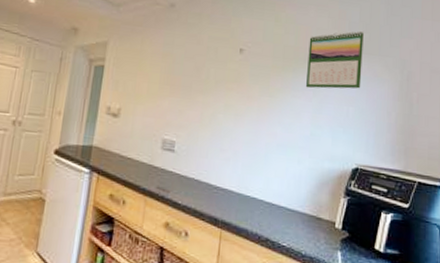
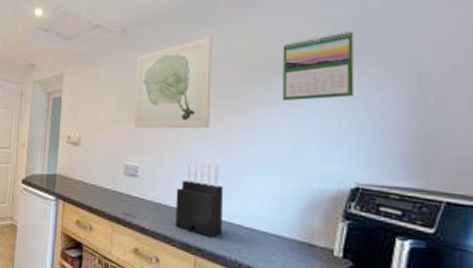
wall art: none [174,21,252,108] -> present [133,37,212,129]
knife block: none [206,136,251,212] -> present [175,159,224,238]

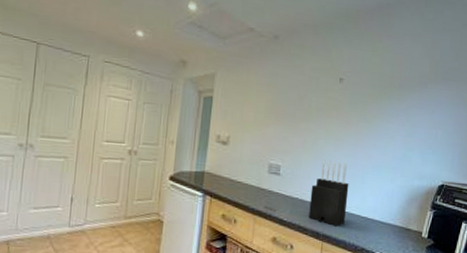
wall art: present [133,37,212,129] -> none [279,52,351,134]
calendar: present [283,31,355,101] -> none [400,60,454,114]

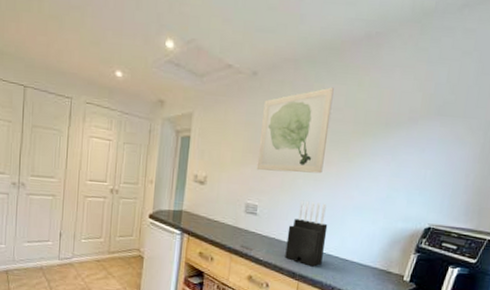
wall art: none [279,52,351,134] -> present [256,87,334,174]

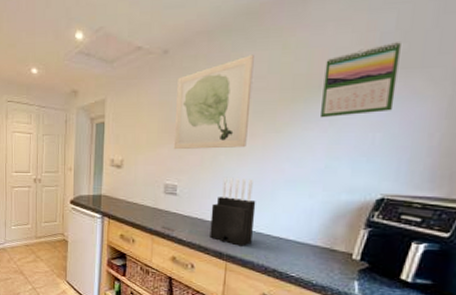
calendar: none [385,93,450,153] -> present [321,42,401,118]

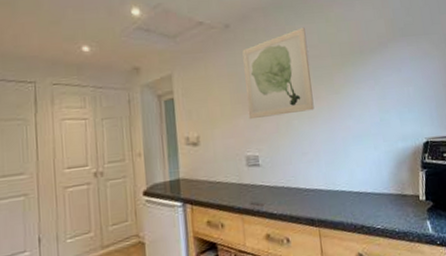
knife block: present [210,177,256,246] -> none [295,139,338,209]
calendar: present [321,42,401,118] -> none [360,16,415,78]

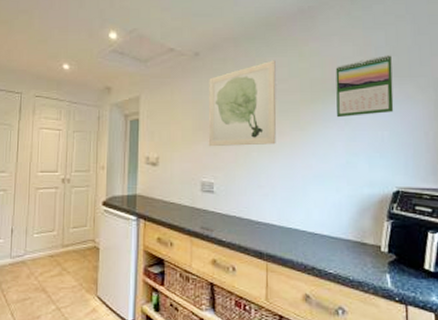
calendar: none [360,16,415,78] -> present [335,55,394,118]

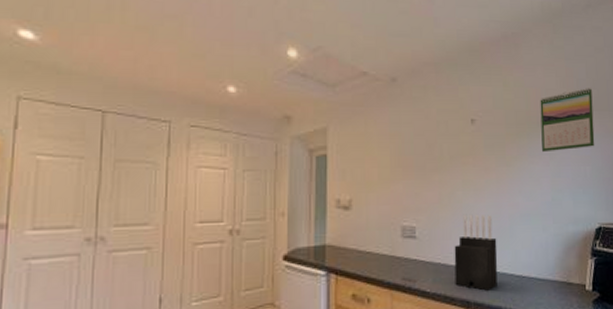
wall art: present [208,60,276,147] -> none [408,89,482,186]
knife block: none [248,173,290,244] -> present [454,214,498,291]

